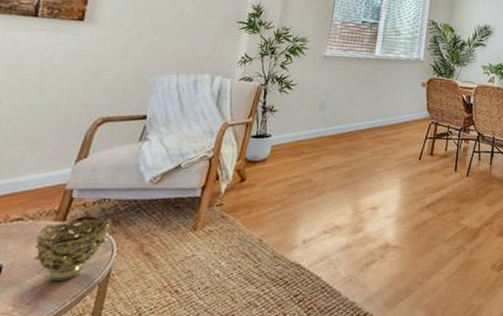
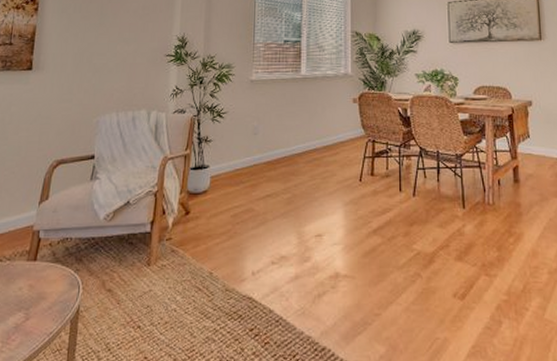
decorative bowl: present [34,216,113,282] -> none [13,255,76,319]

